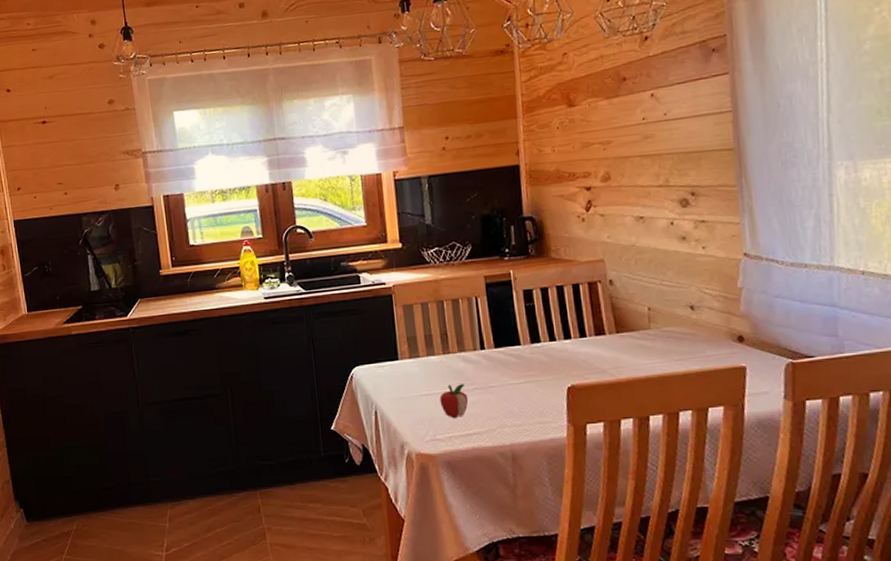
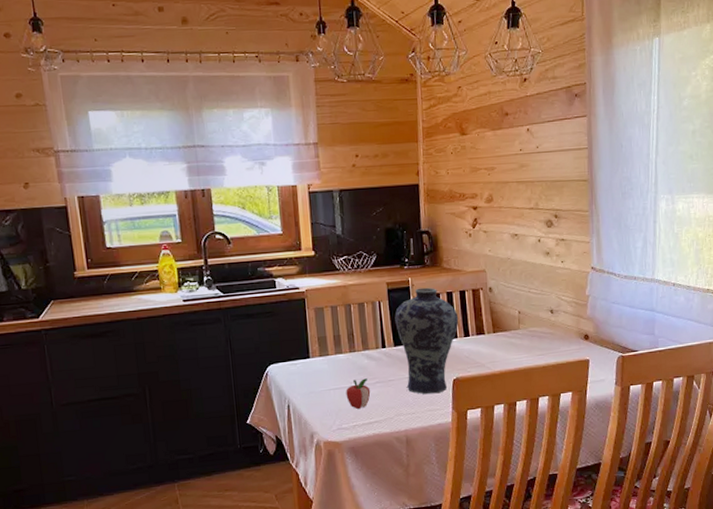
vase: none [494,280,573,404] -> present [394,287,459,394]

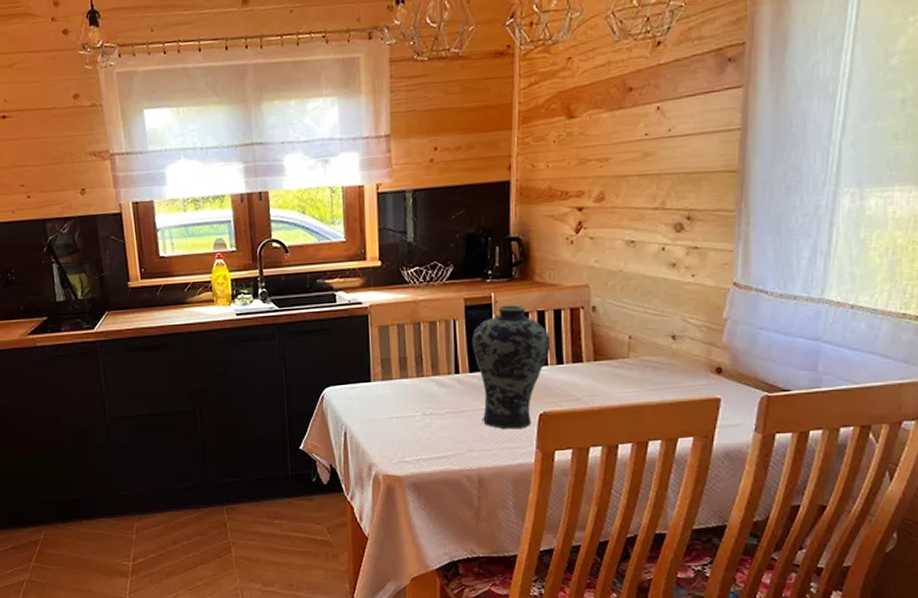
apple: present [346,378,371,409] -> none [410,407,439,441]

